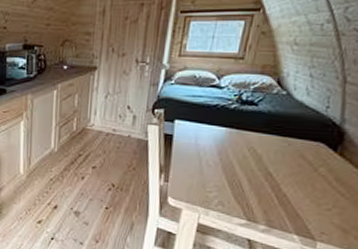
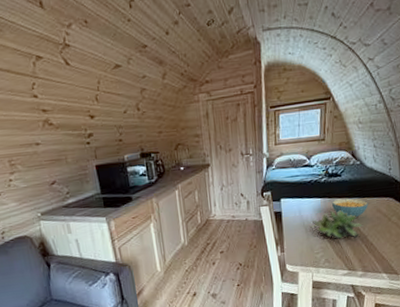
succulent plant: none [207,144,278,184] -> present [310,210,364,240]
cereal bowl: none [240,133,289,158] -> present [332,198,368,217]

